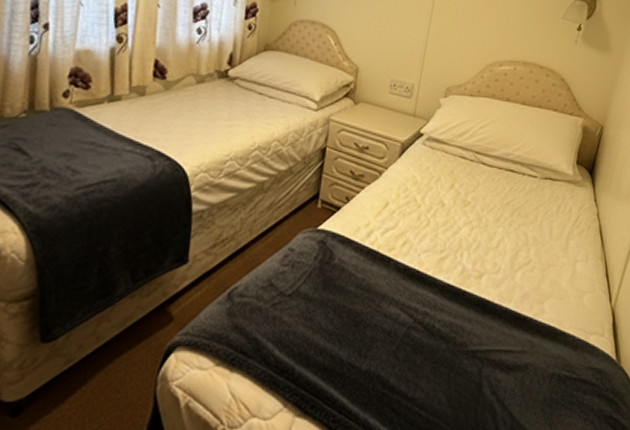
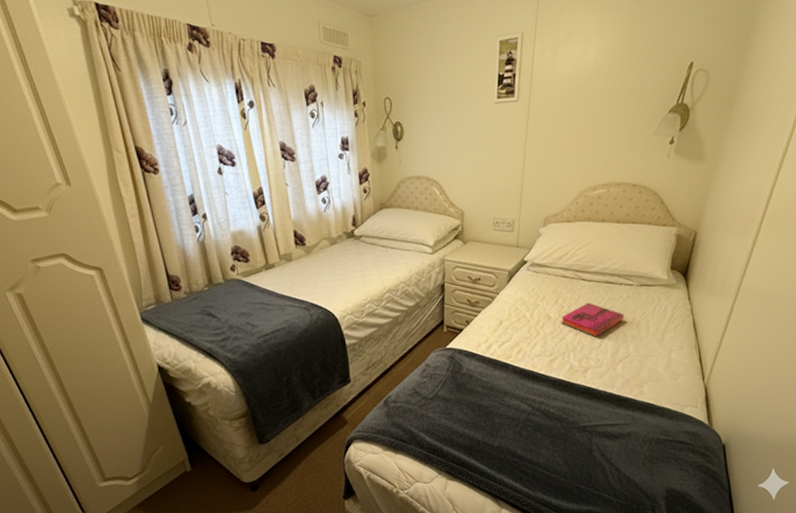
hardback book: none [455,191,526,235] -> present [560,302,624,337]

